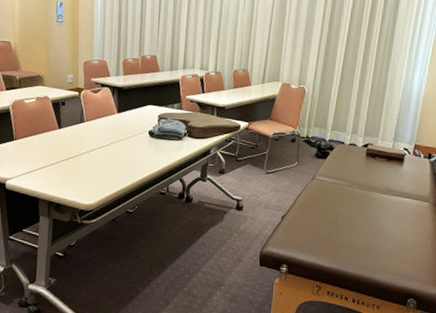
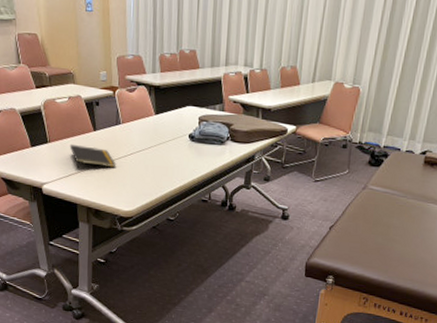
notepad: none [34,142,79,166] -> present [69,145,117,170]

